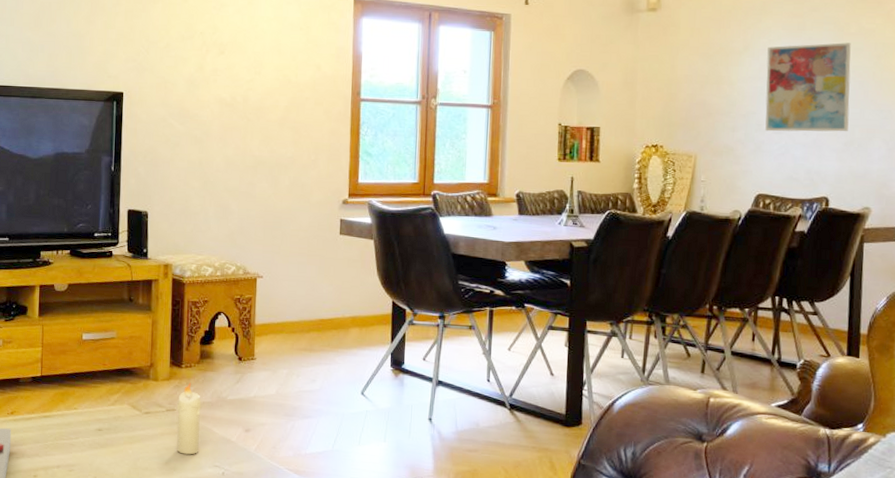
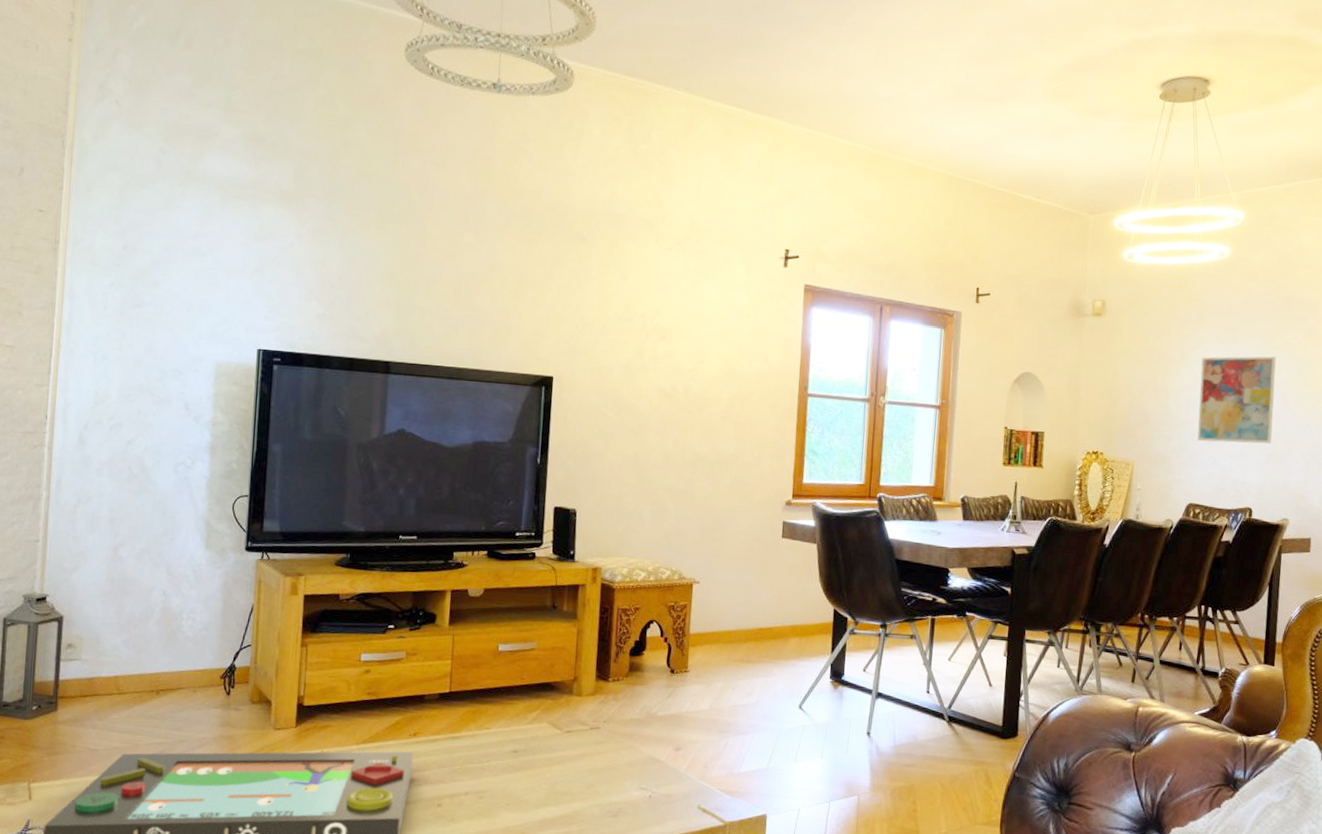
candle: present [177,382,202,455] -> none [600,697,629,777]

